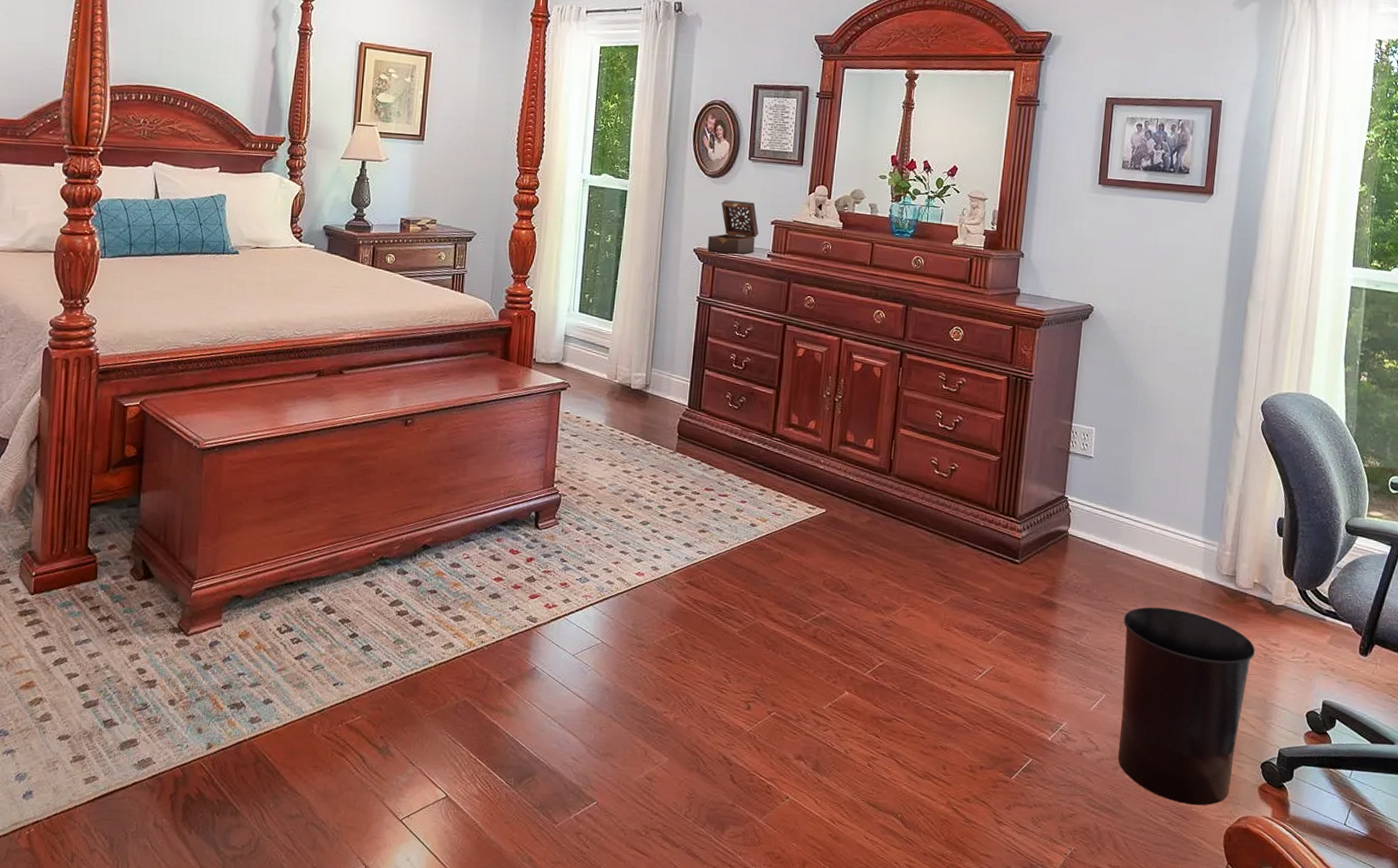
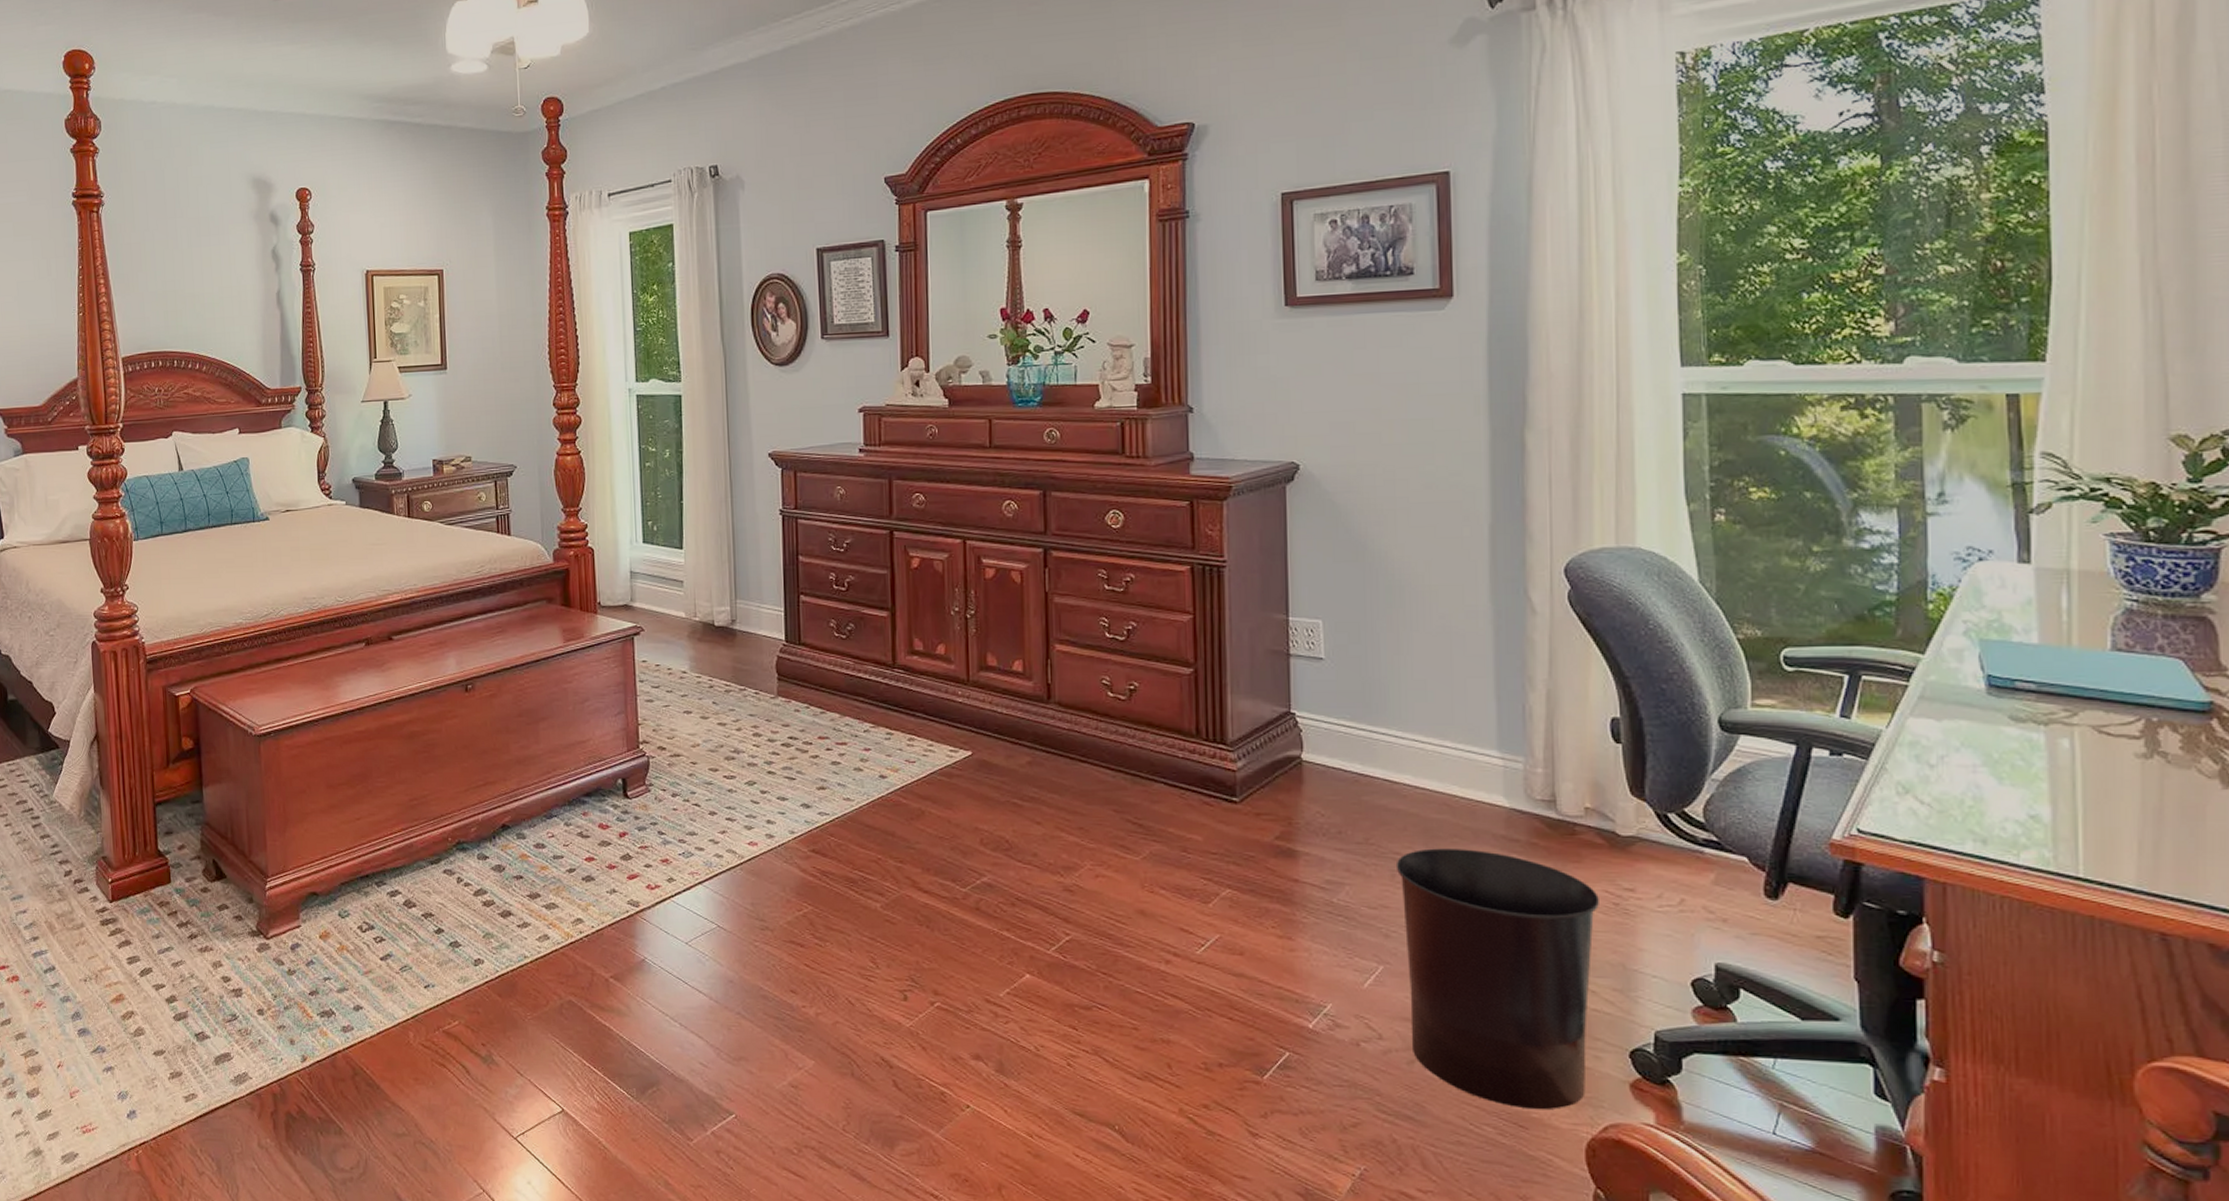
jewelry box: present [707,200,759,256] -> none [784,389,846,456]

